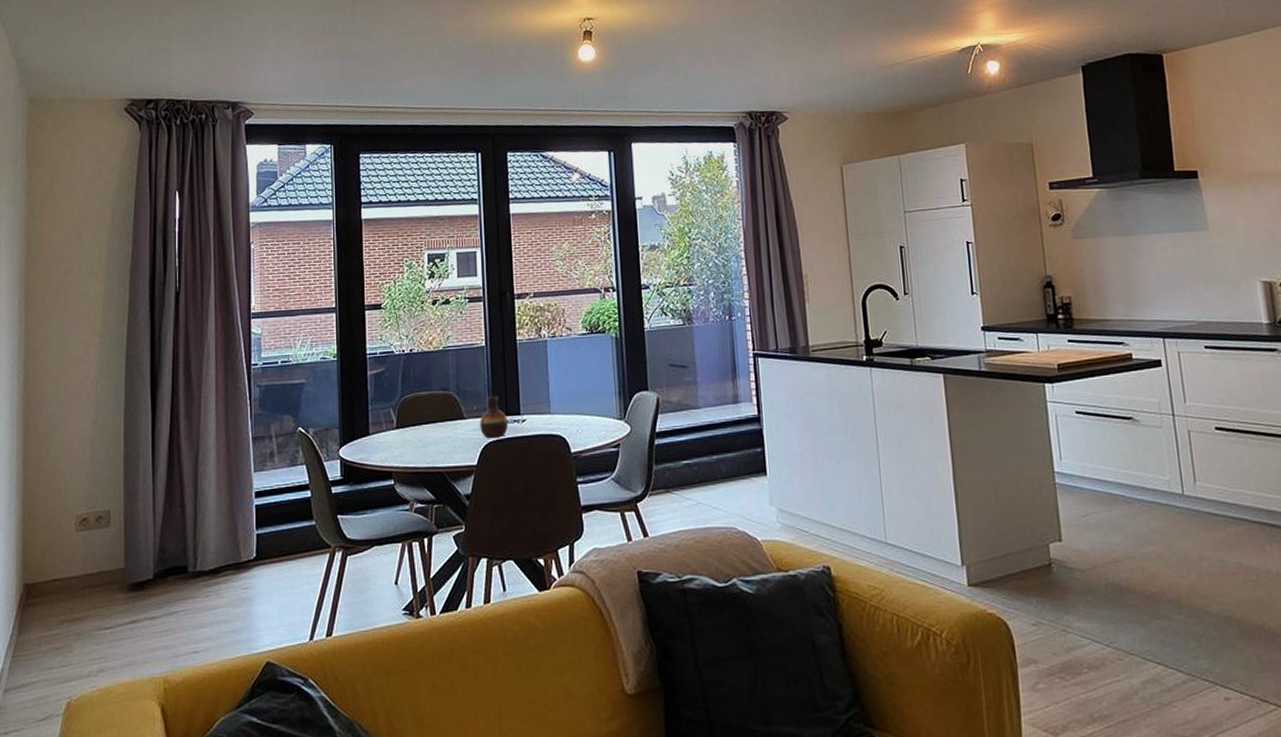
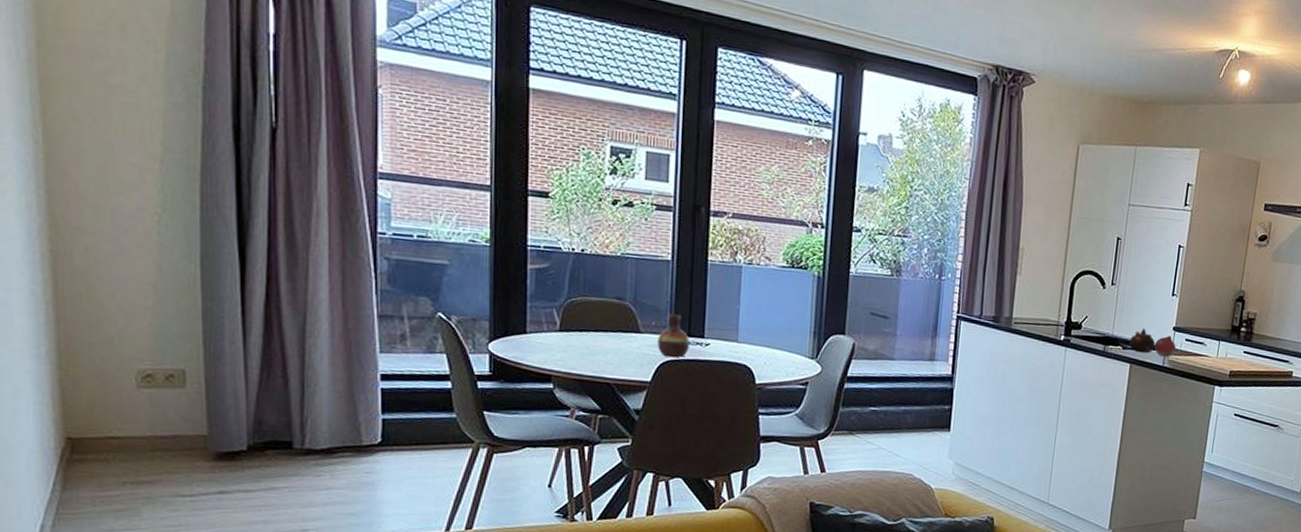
teapot: none [936,333,967,360] -> present [1128,328,1156,353]
fruit: none [965,337,990,362] -> present [1154,335,1176,358]

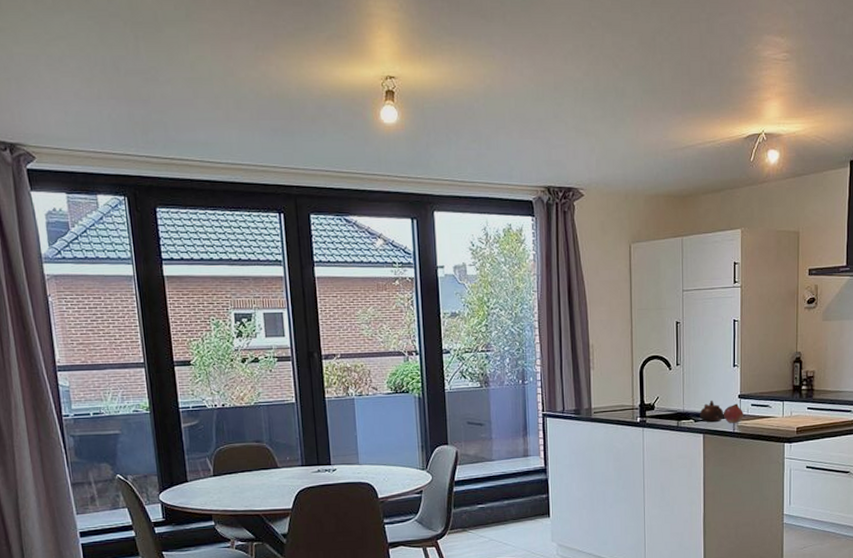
vase: present [657,314,689,357] -> none [293,448,320,485]

